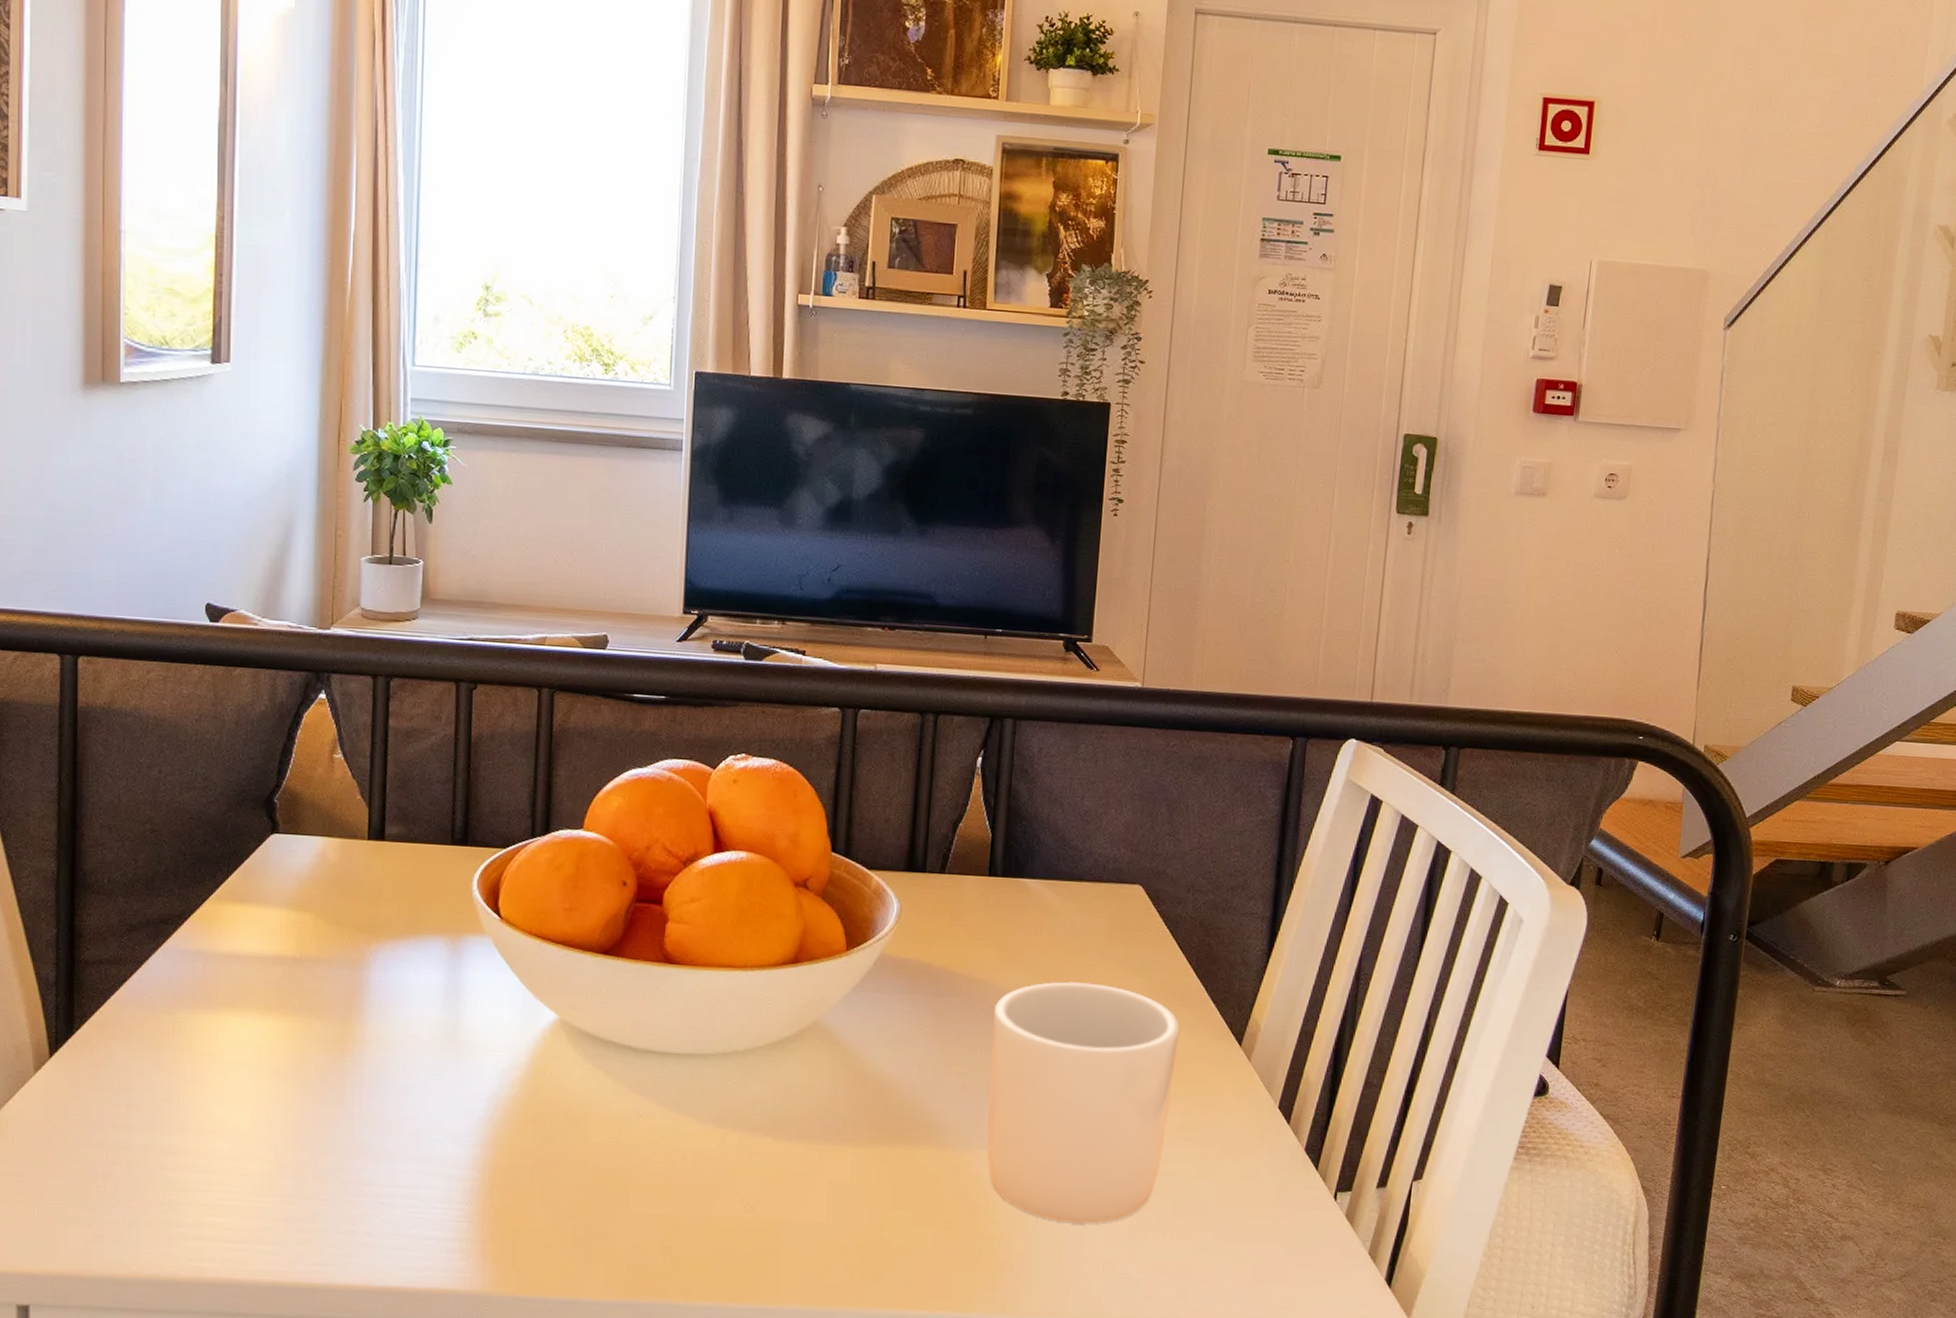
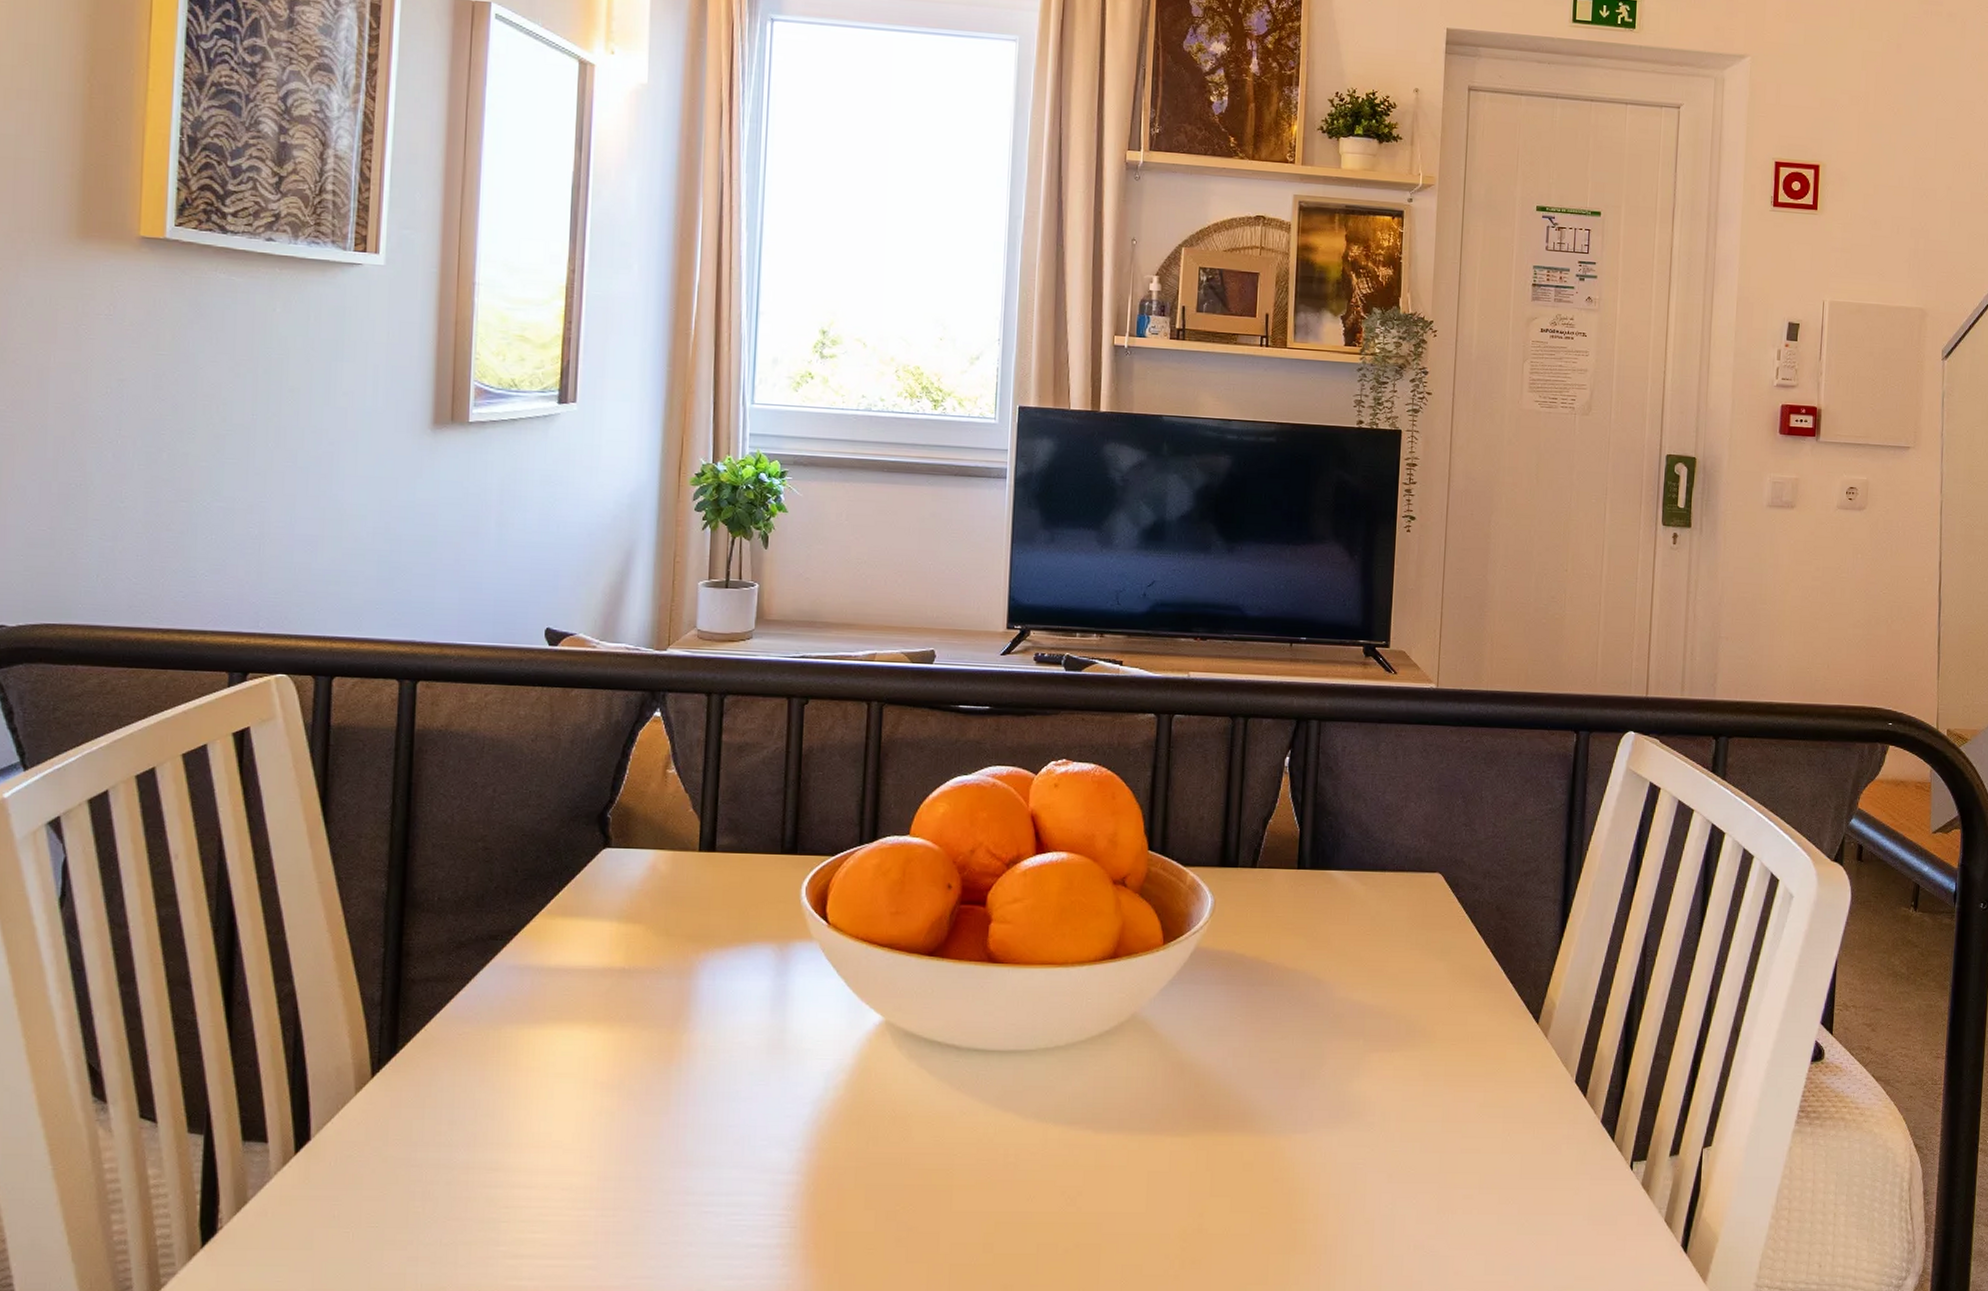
mug: present [986,980,1180,1224] -> none [1300,966,1481,1203]

